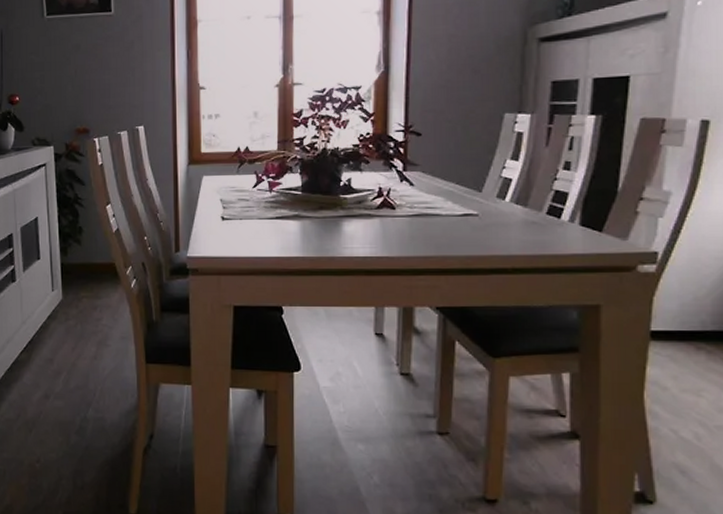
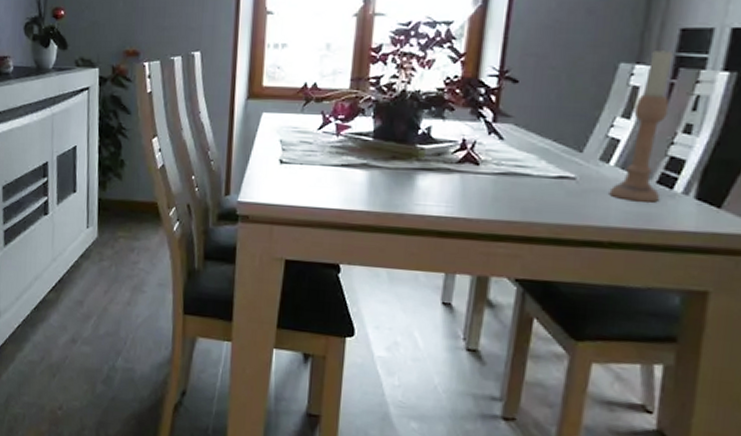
candlestick: none [508,99,550,233] -> present [609,49,673,204]

